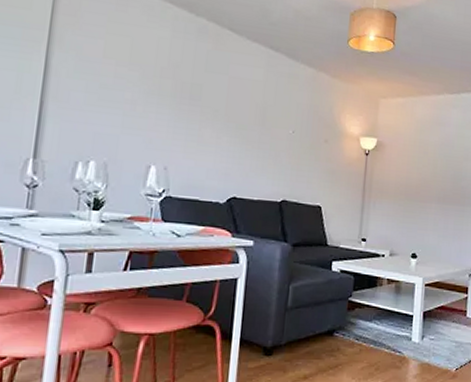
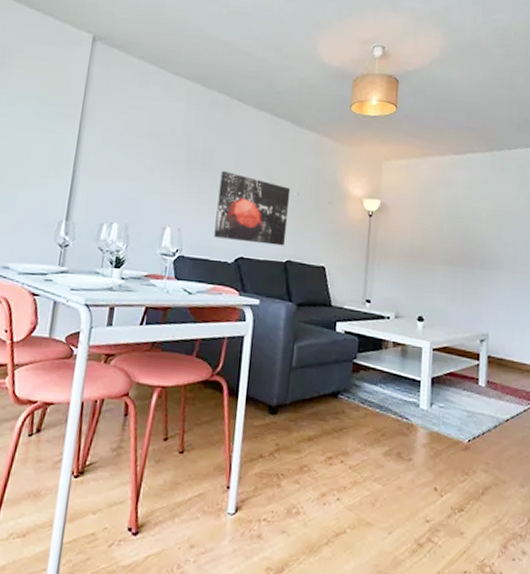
wall art: none [204,106,286,185] -> present [214,171,291,246]

